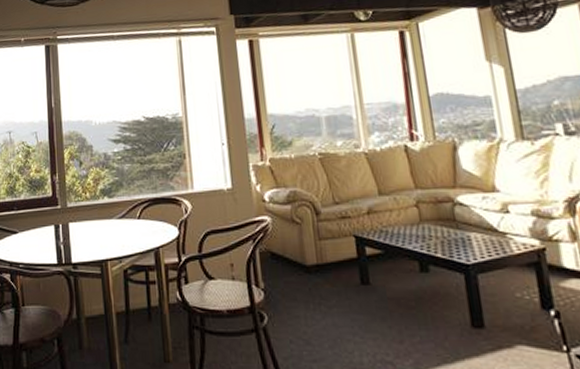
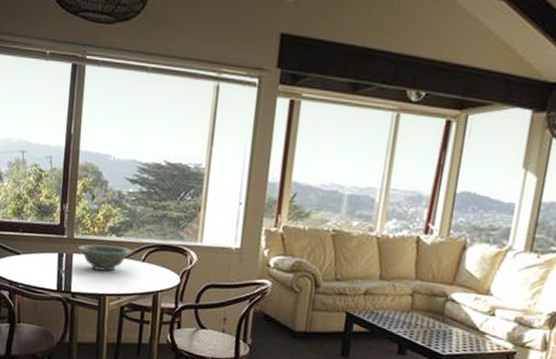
decorative bowl: none [72,208,126,236] -> present [77,244,132,272]

